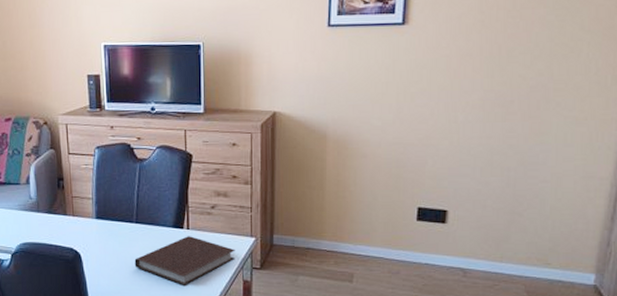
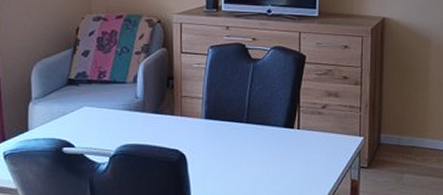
notebook: present [134,236,236,287] -> none [242,136,344,188]

